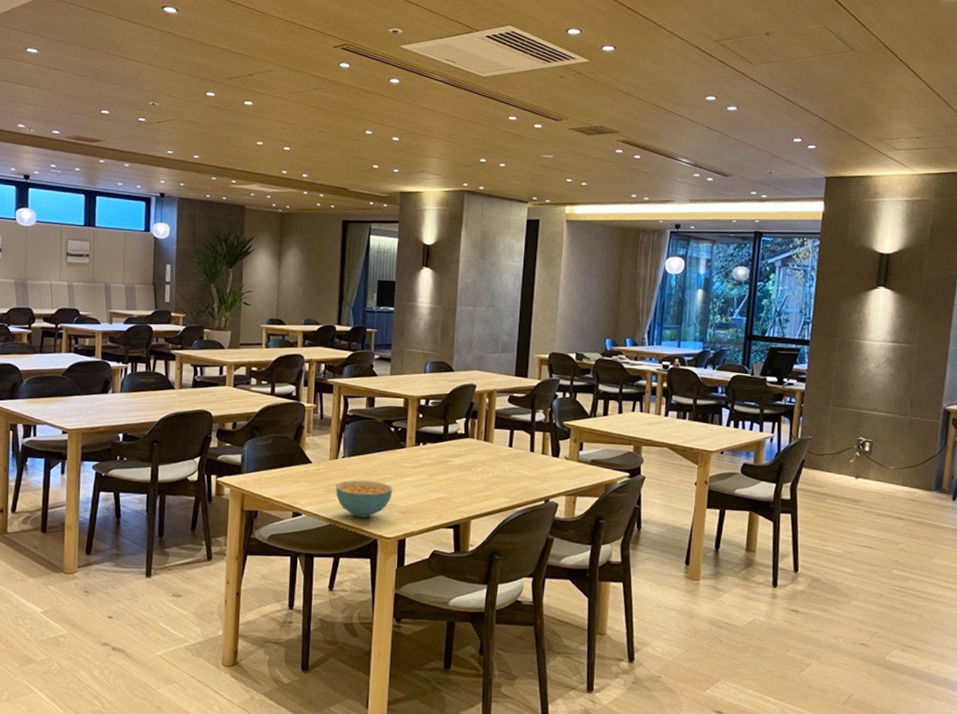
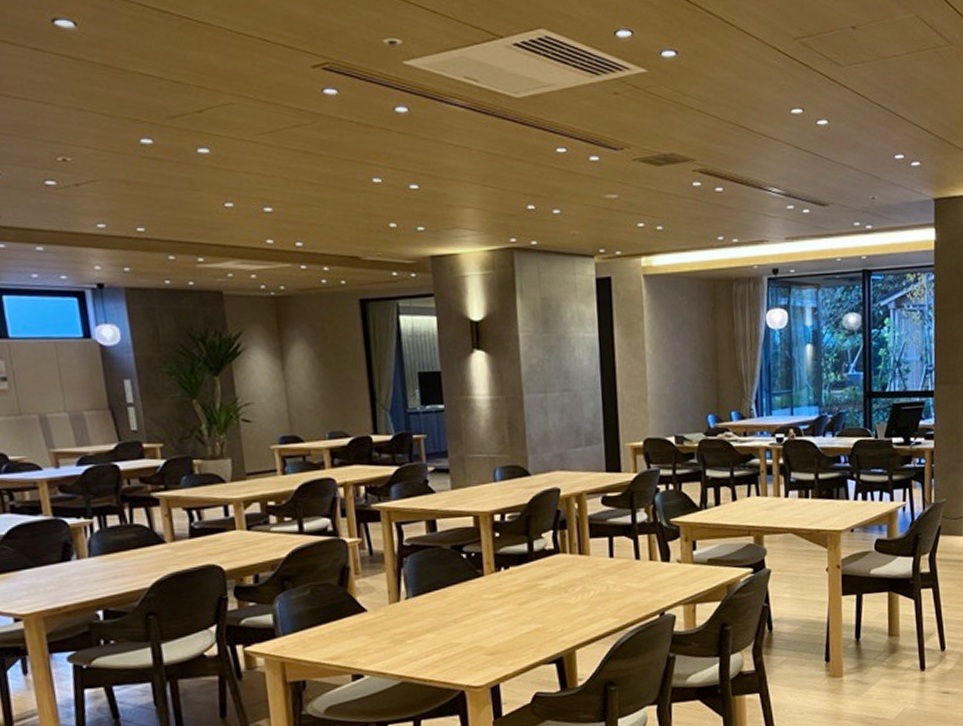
cereal bowl: present [336,480,393,518] -> none [403,621,476,668]

